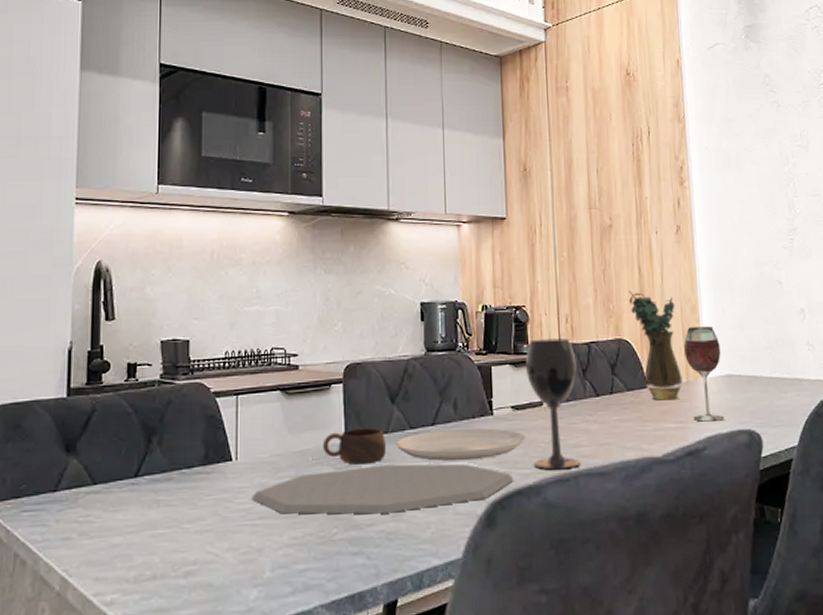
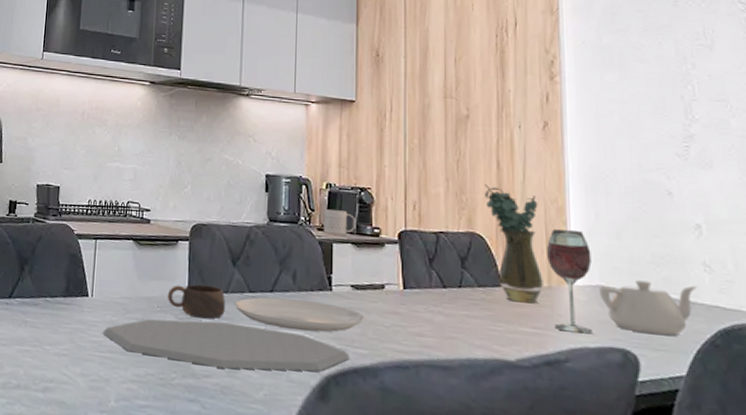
mug: none [480,332,512,357] -> present [323,209,355,235]
wine glass: present [525,338,581,470] -> none [368,222,423,357]
teapot: none [728,364,803,413] -> present [599,280,697,336]

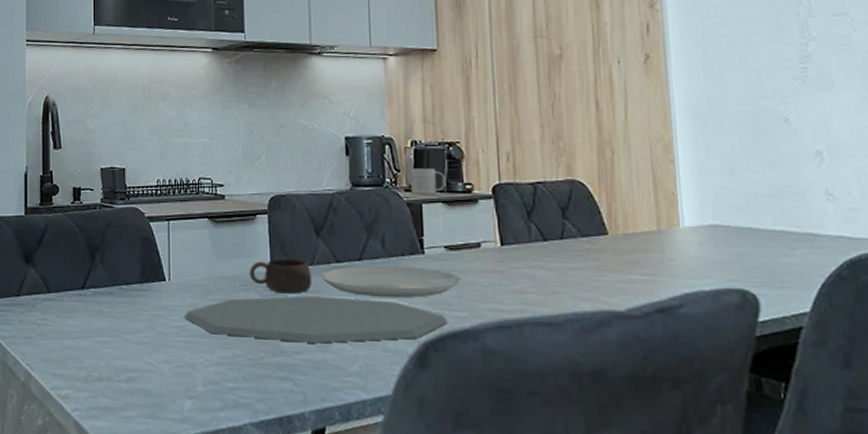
vase: present [485,183,543,304] -> none [583,126,652,250]
wineglass: present [547,229,592,334] -> none [654,169,707,277]
teapot: present [599,280,697,336] -> none [712,216,820,272]

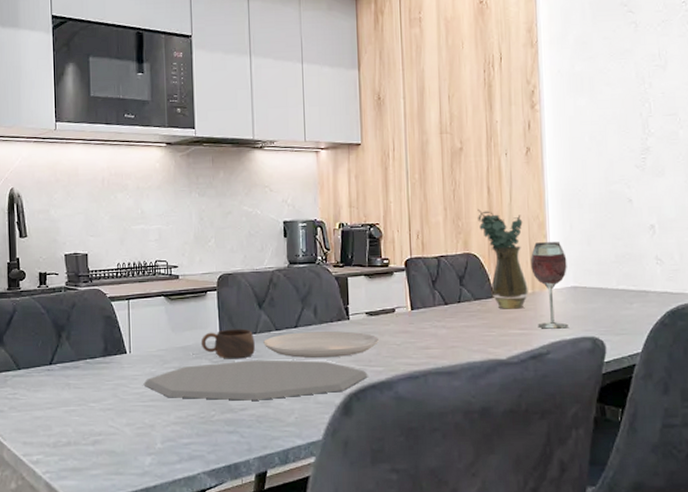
mug: present [410,169,445,194] -> none [338,247,367,269]
vase: none [583,126,652,250] -> present [477,208,528,309]
wineglass: none [654,169,707,277] -> present [531,242,568,329]

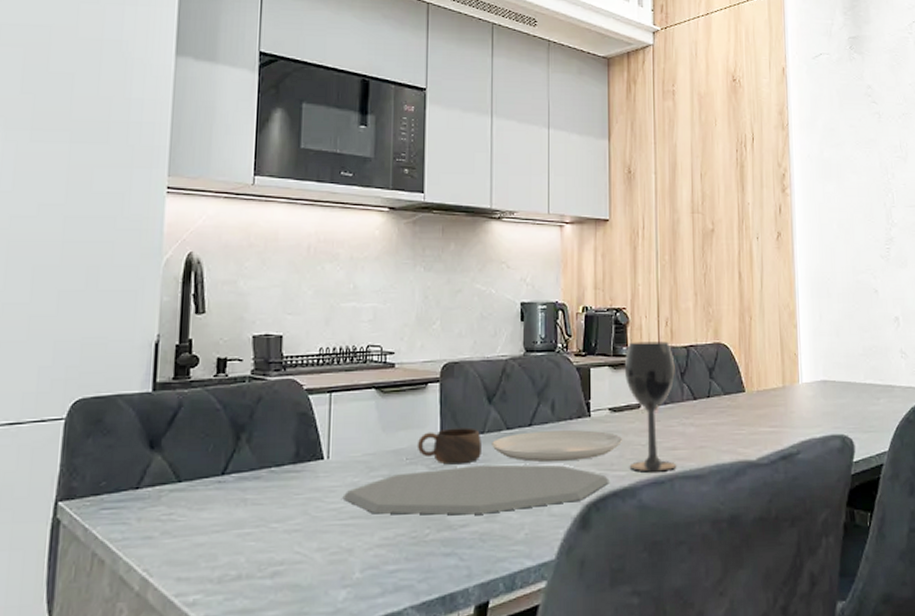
wine glass: none [379,253,430,368] -> present [624,341,677,472]
vase: present [477,208,528,309] -> none [728,295,779,405]
wineglass: present [531,242,568,329] -> none [781,332,818,426]

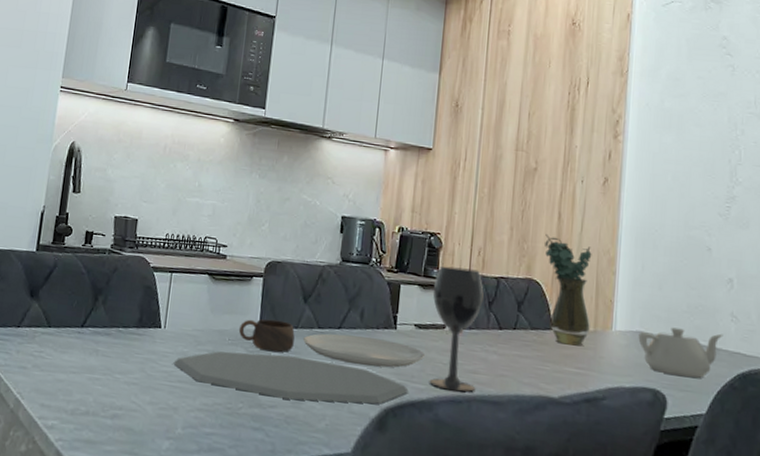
vase: none [728,295,779,405] -> present [545,233,592,346]
teapot: none [823,371,896,419] -> present [638,327,724,378]

